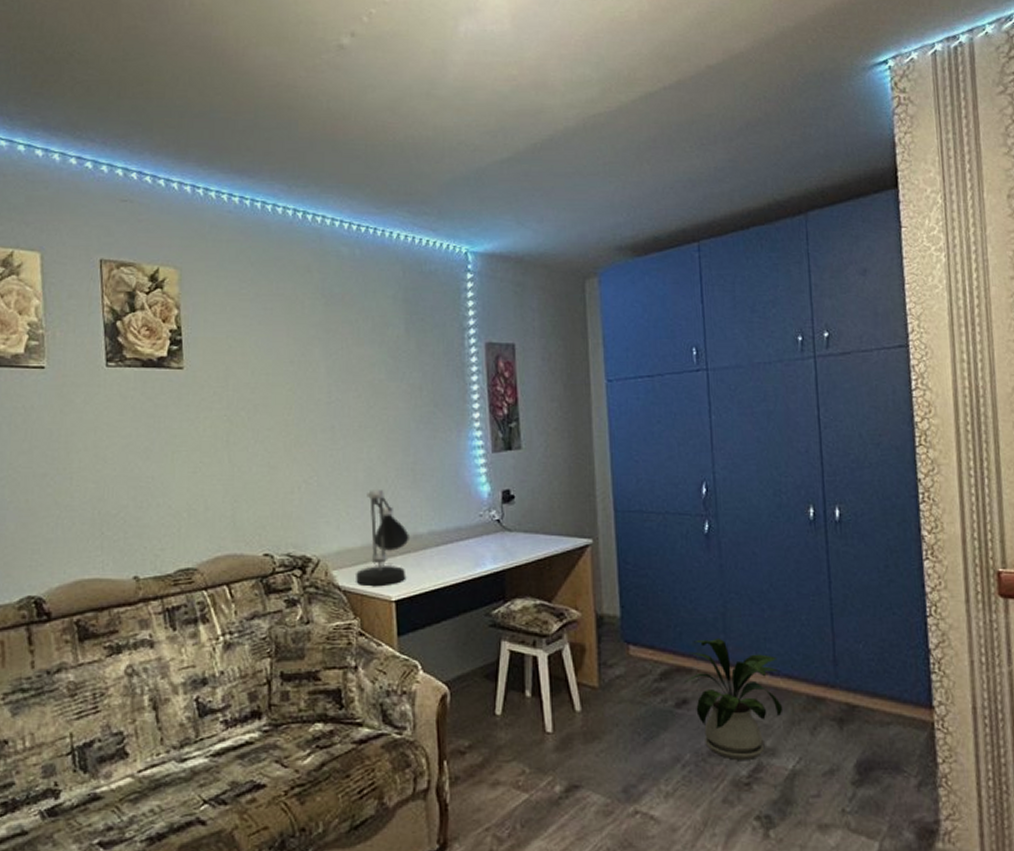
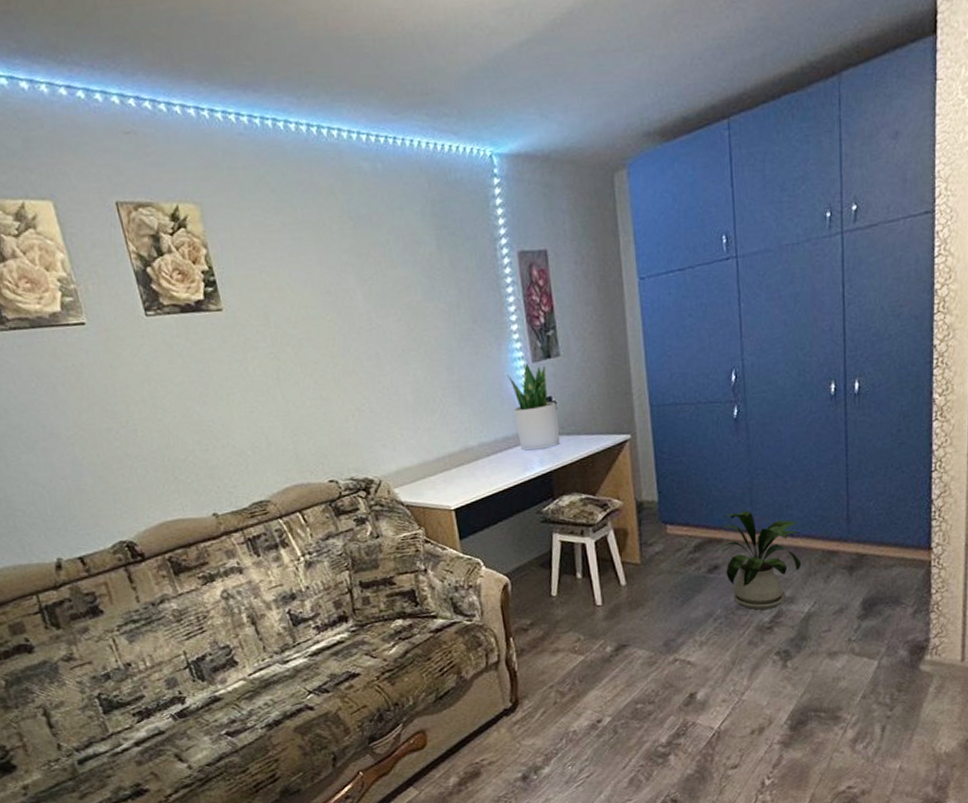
desk lamp: present [356,490,409,587] -> none [416,409,462,499]
planter: none [464,454,516,545] -> present [506,364,560,451]

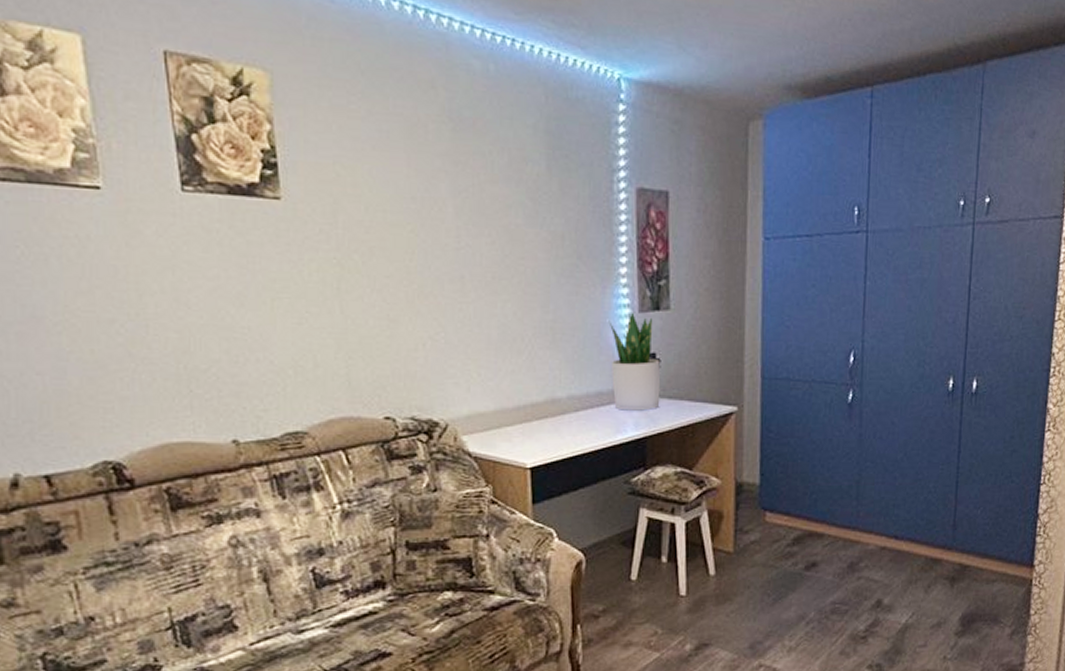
house plant: present [714,510,802,610] -> none [814,504,905,616]

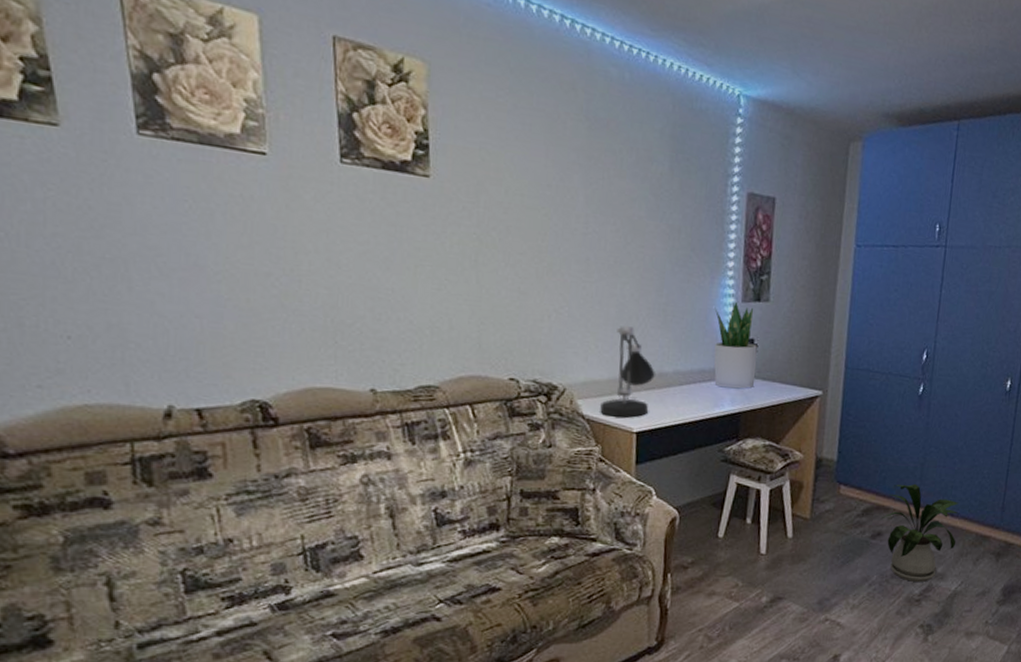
desk lamp: none [488,349,547,453] -> present [600,326,655,418]
house plant: none [814,504,905,616] -> present [880,483,960,582]

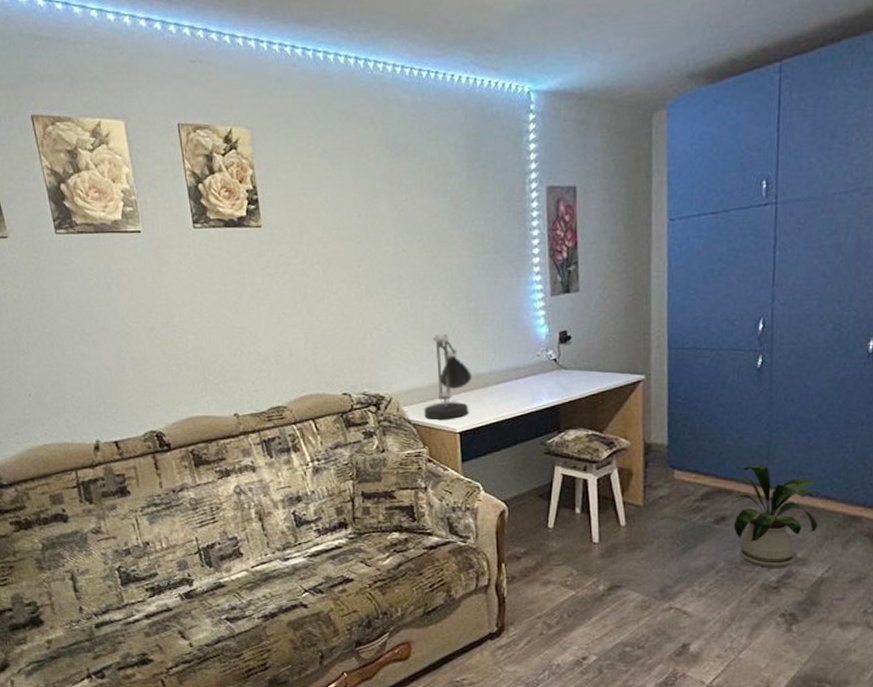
planter: present [714,302,757,389] -> none [524,297,572,382]

